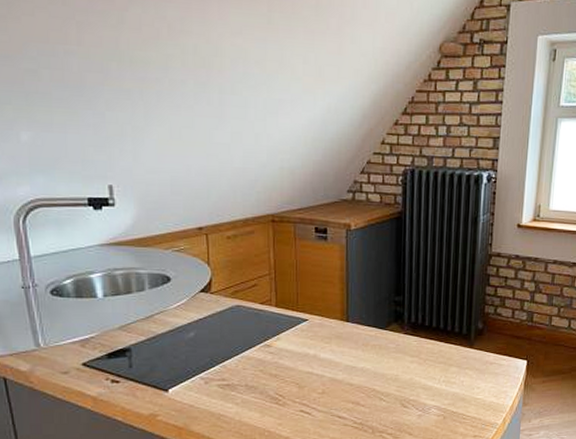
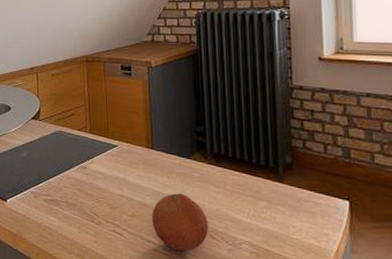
fruit: none [343,365,400,423] -> present [151,193,208,252]

